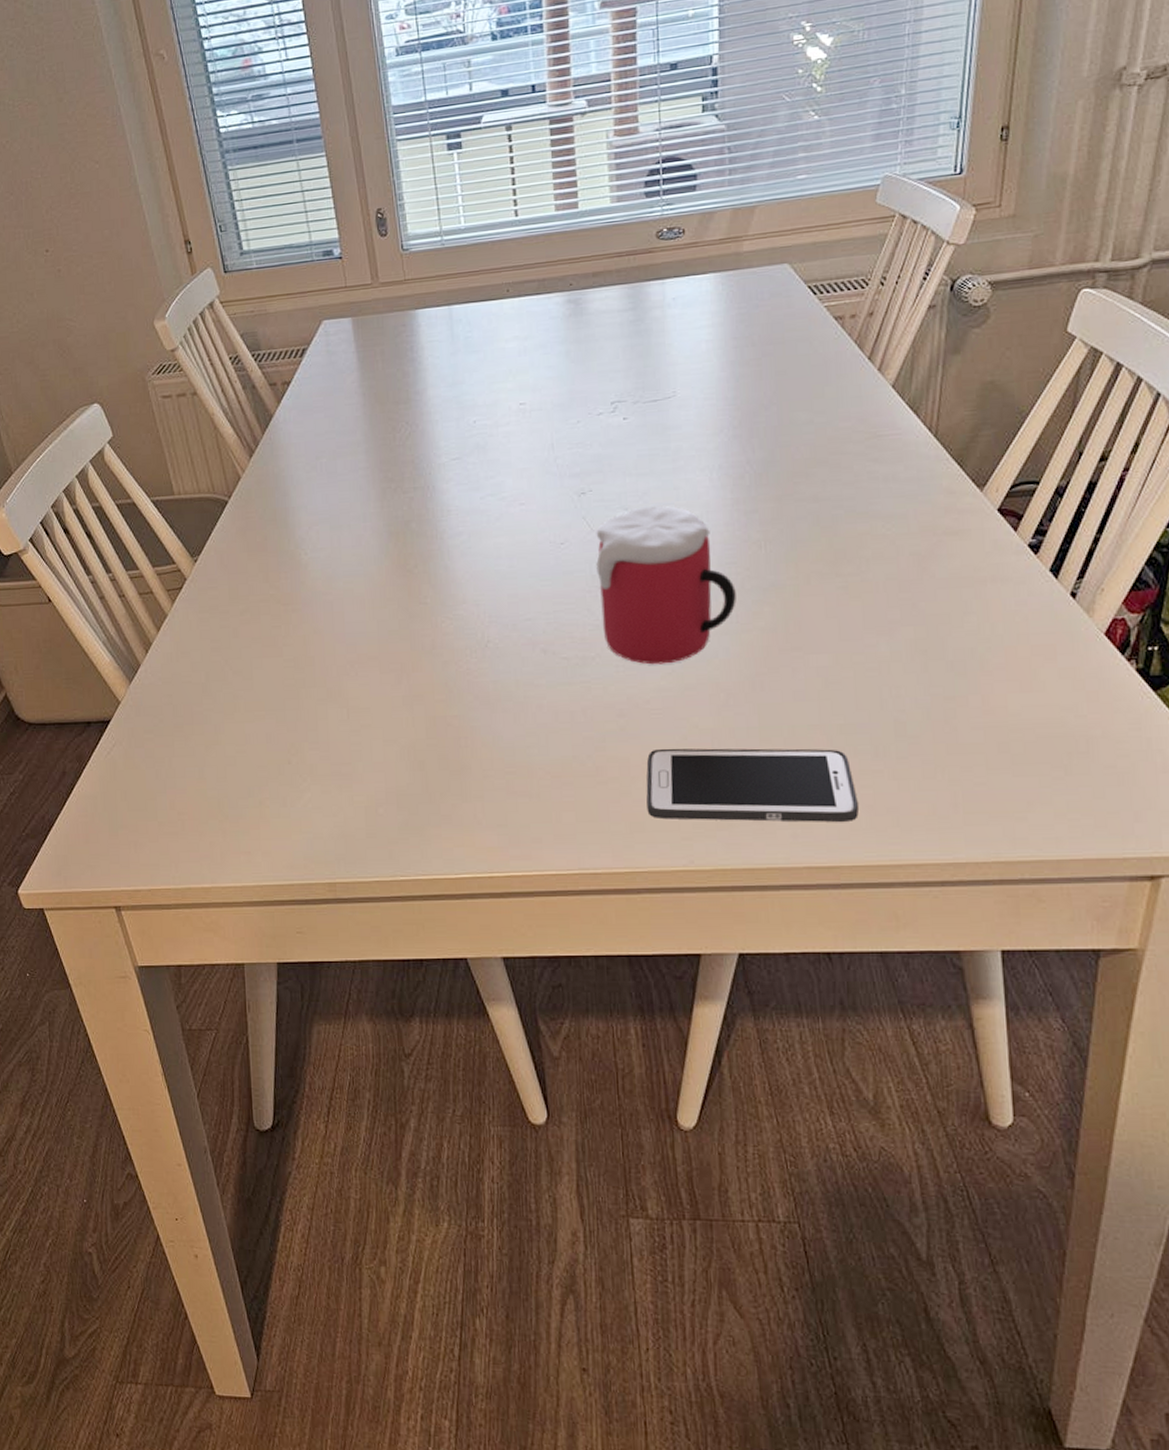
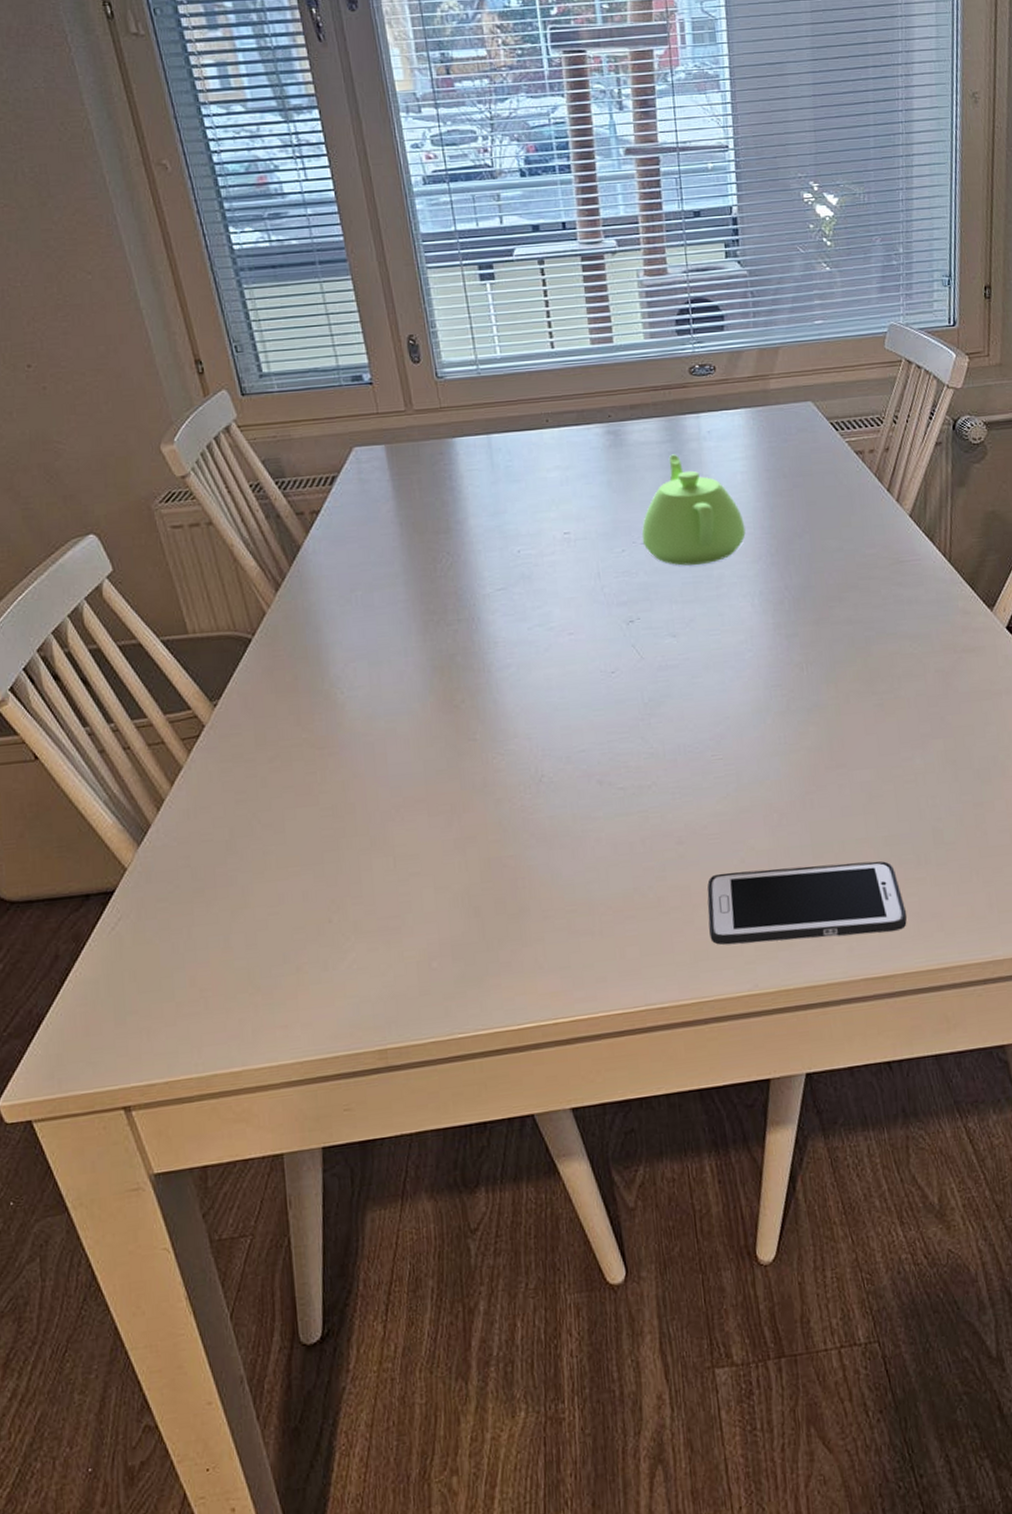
mug: present [596,506,736,665] -> none [646,632,784,790]
teapot: none [598,322,707,438] -> present [641,454,746,566]

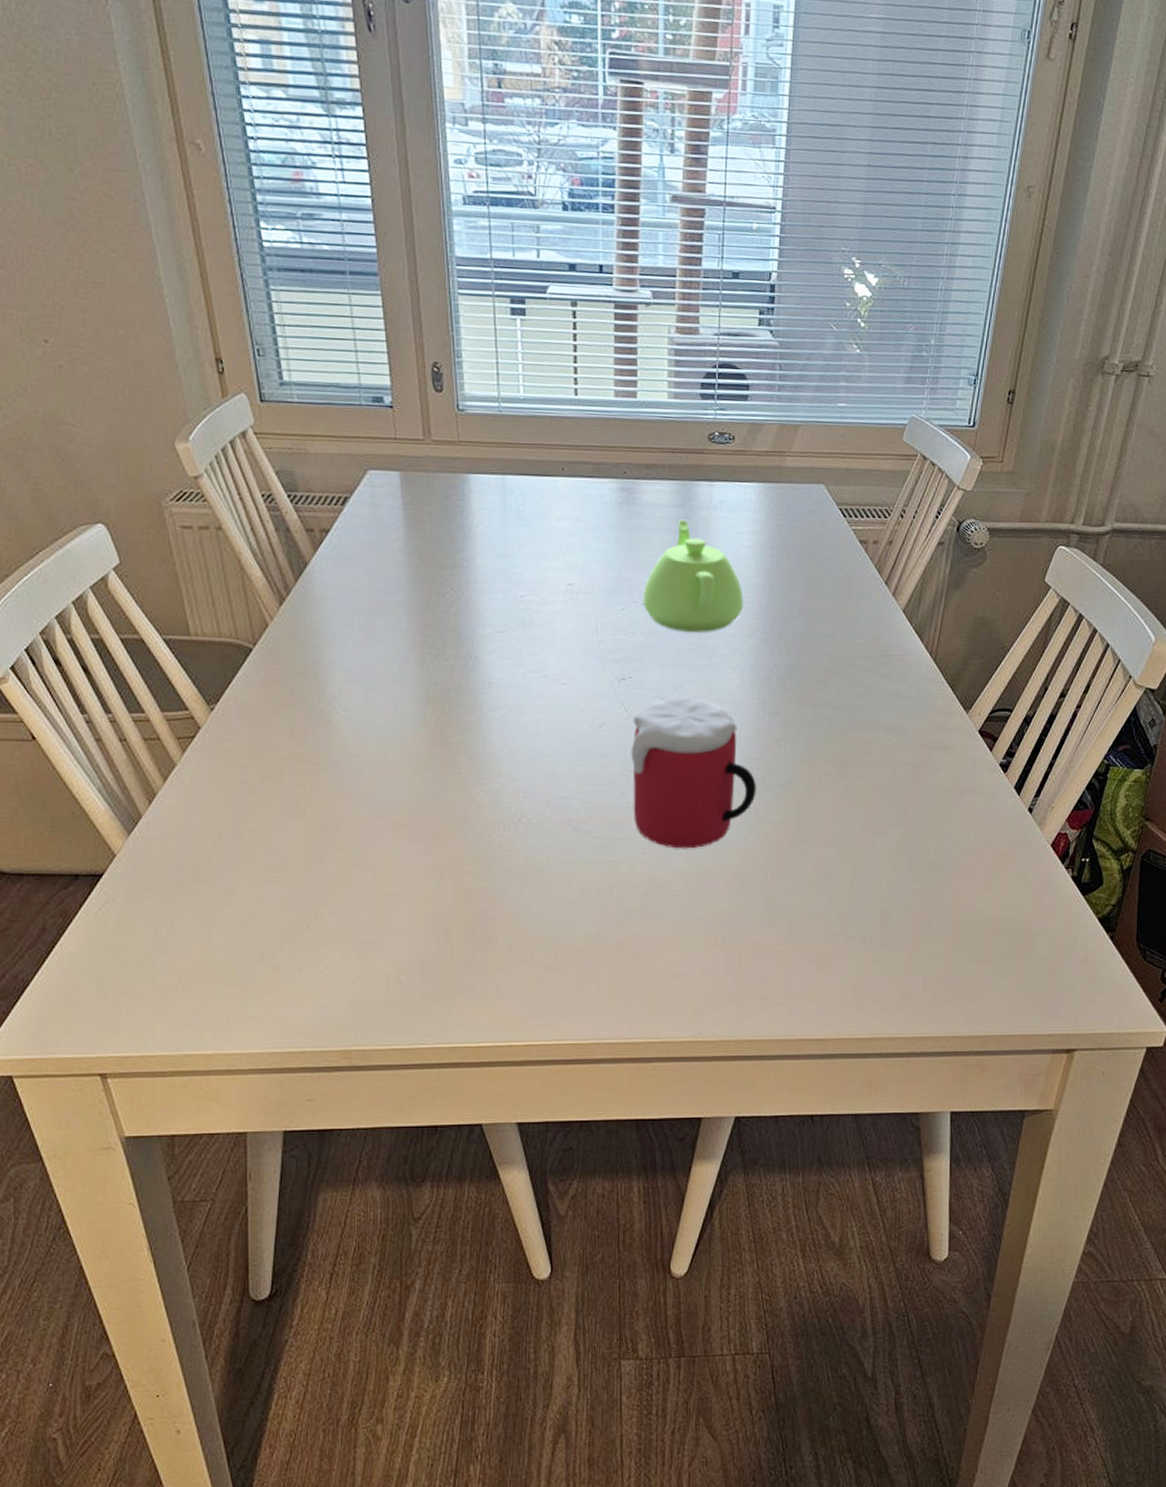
mug: none [646,632,784,790] -> present [631,698,756,849]
cell phone: present [707,861,907,945] -> none [663,928,846,999]

